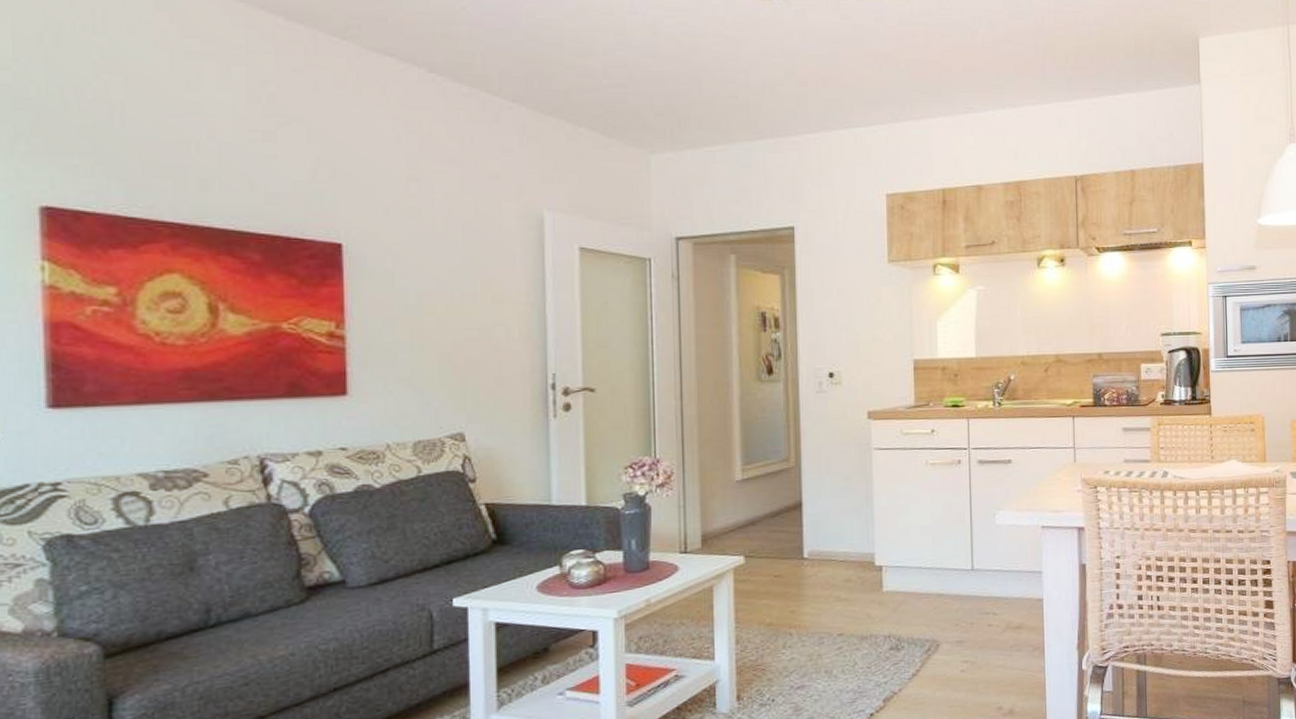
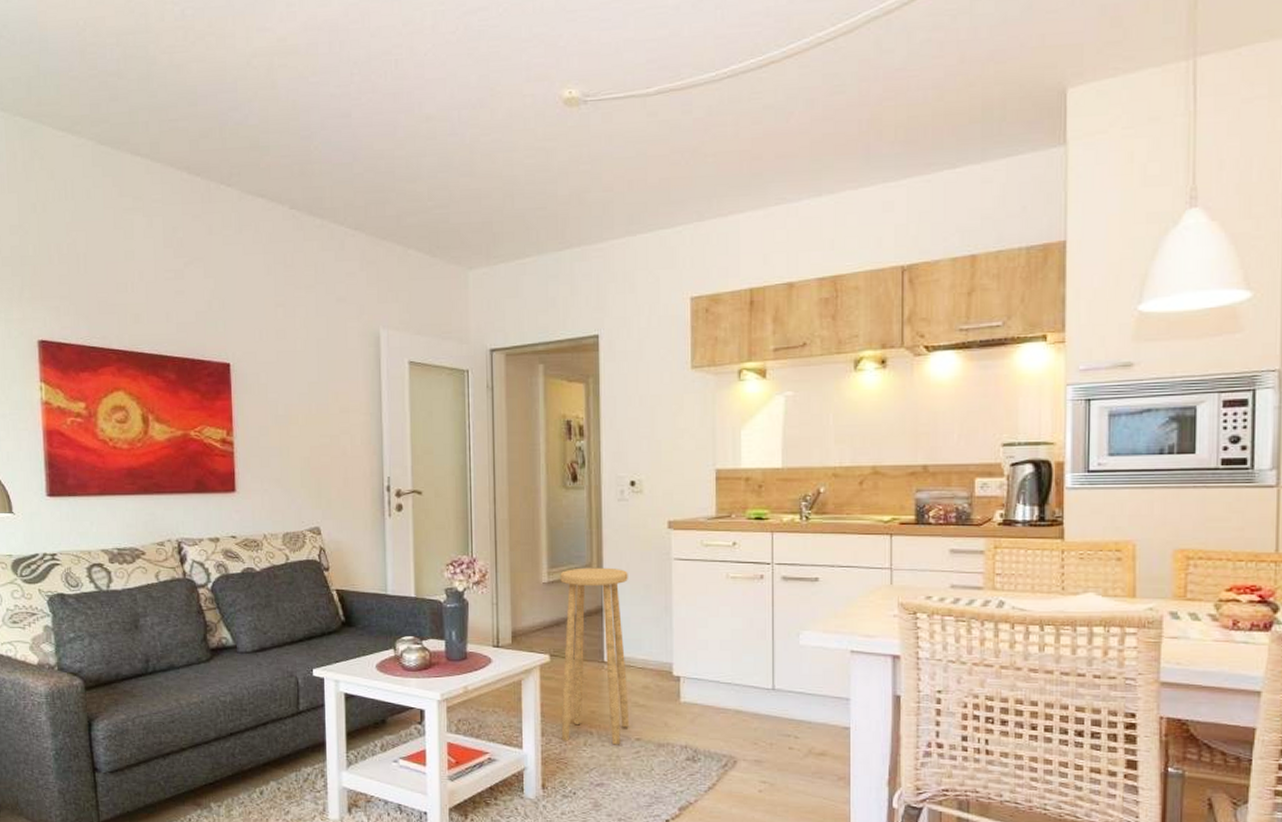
stool: none [755,461,830,647] -> present [560,567,629,745]

